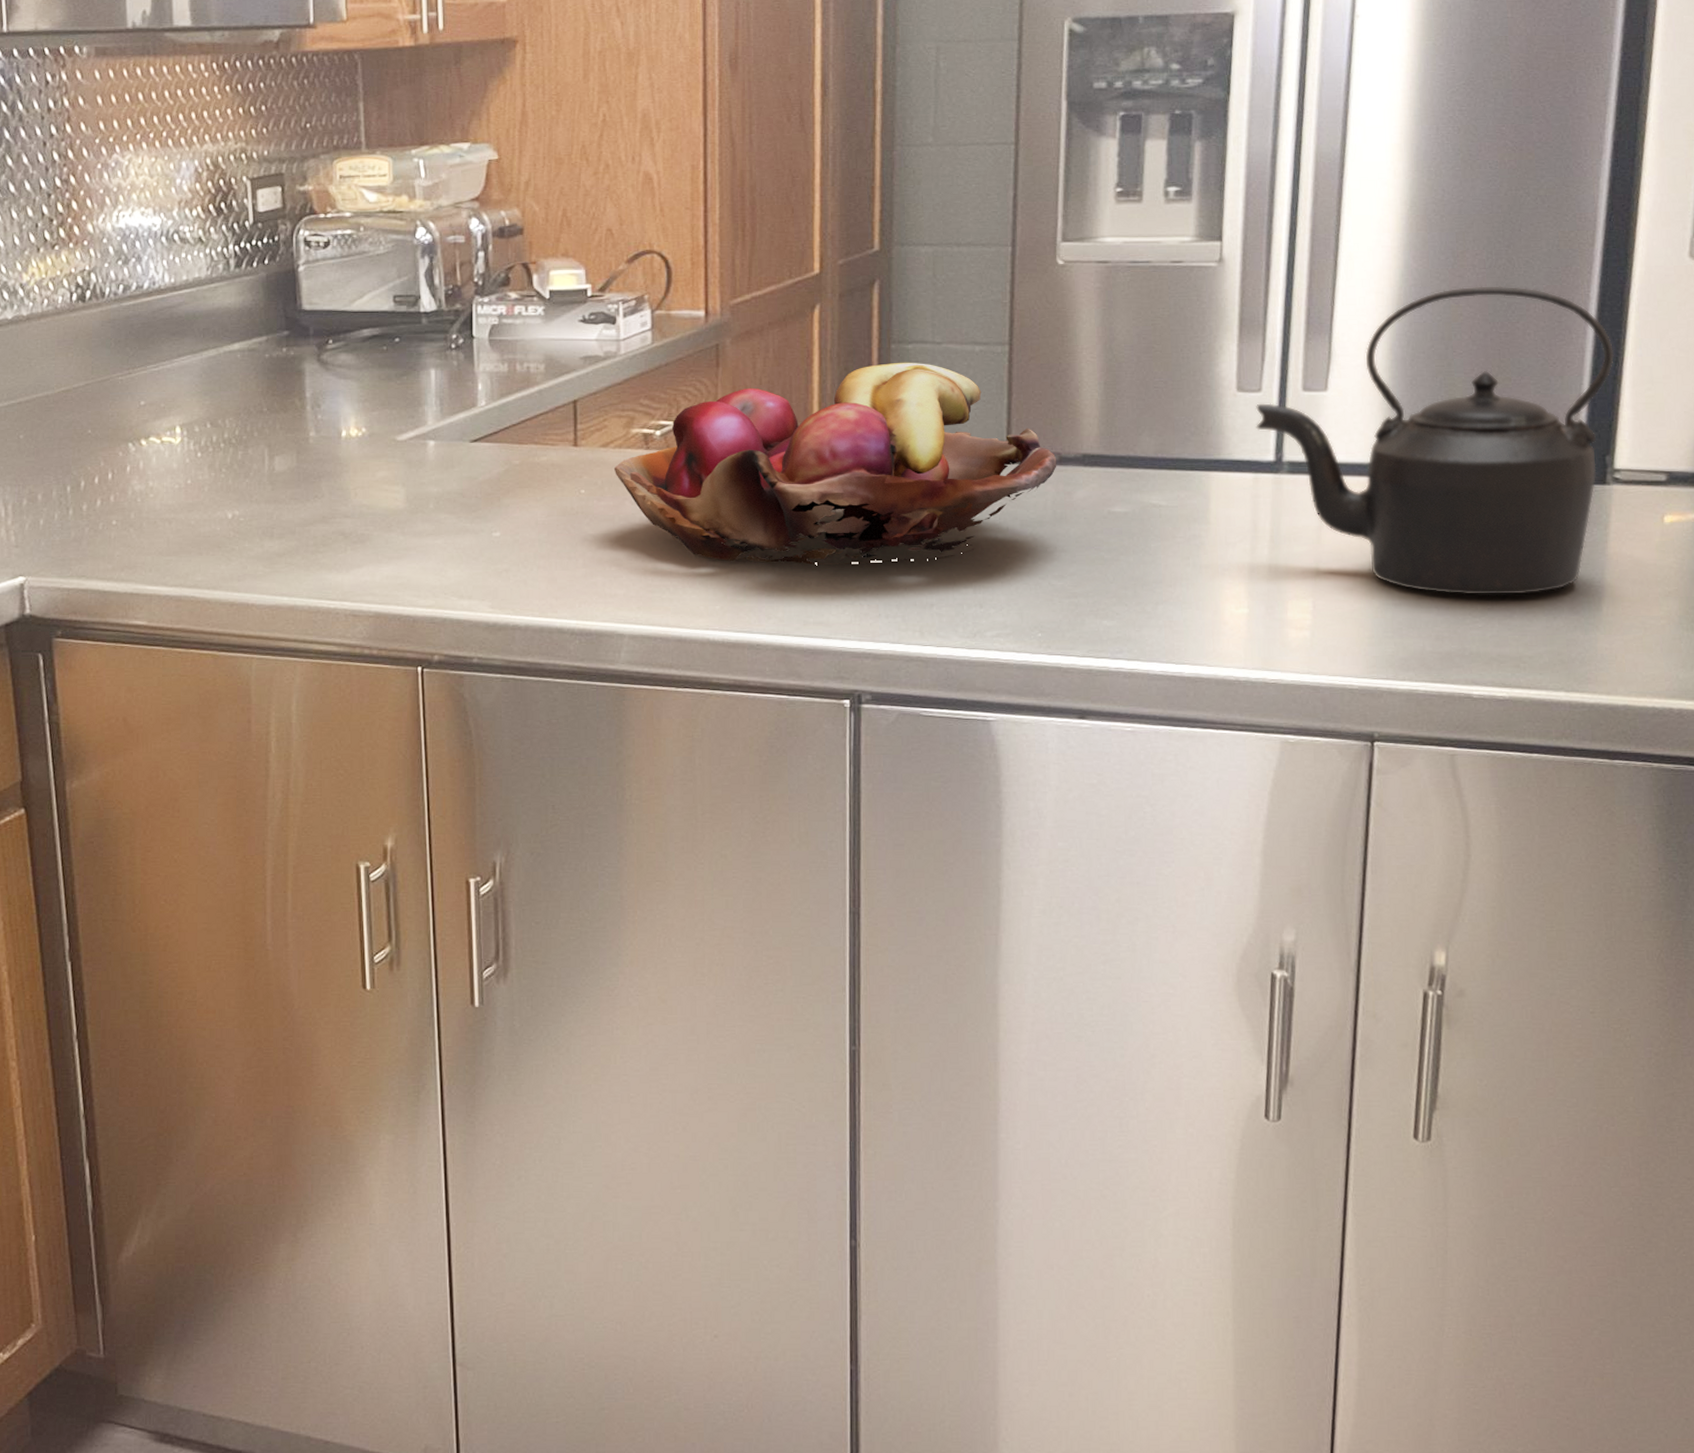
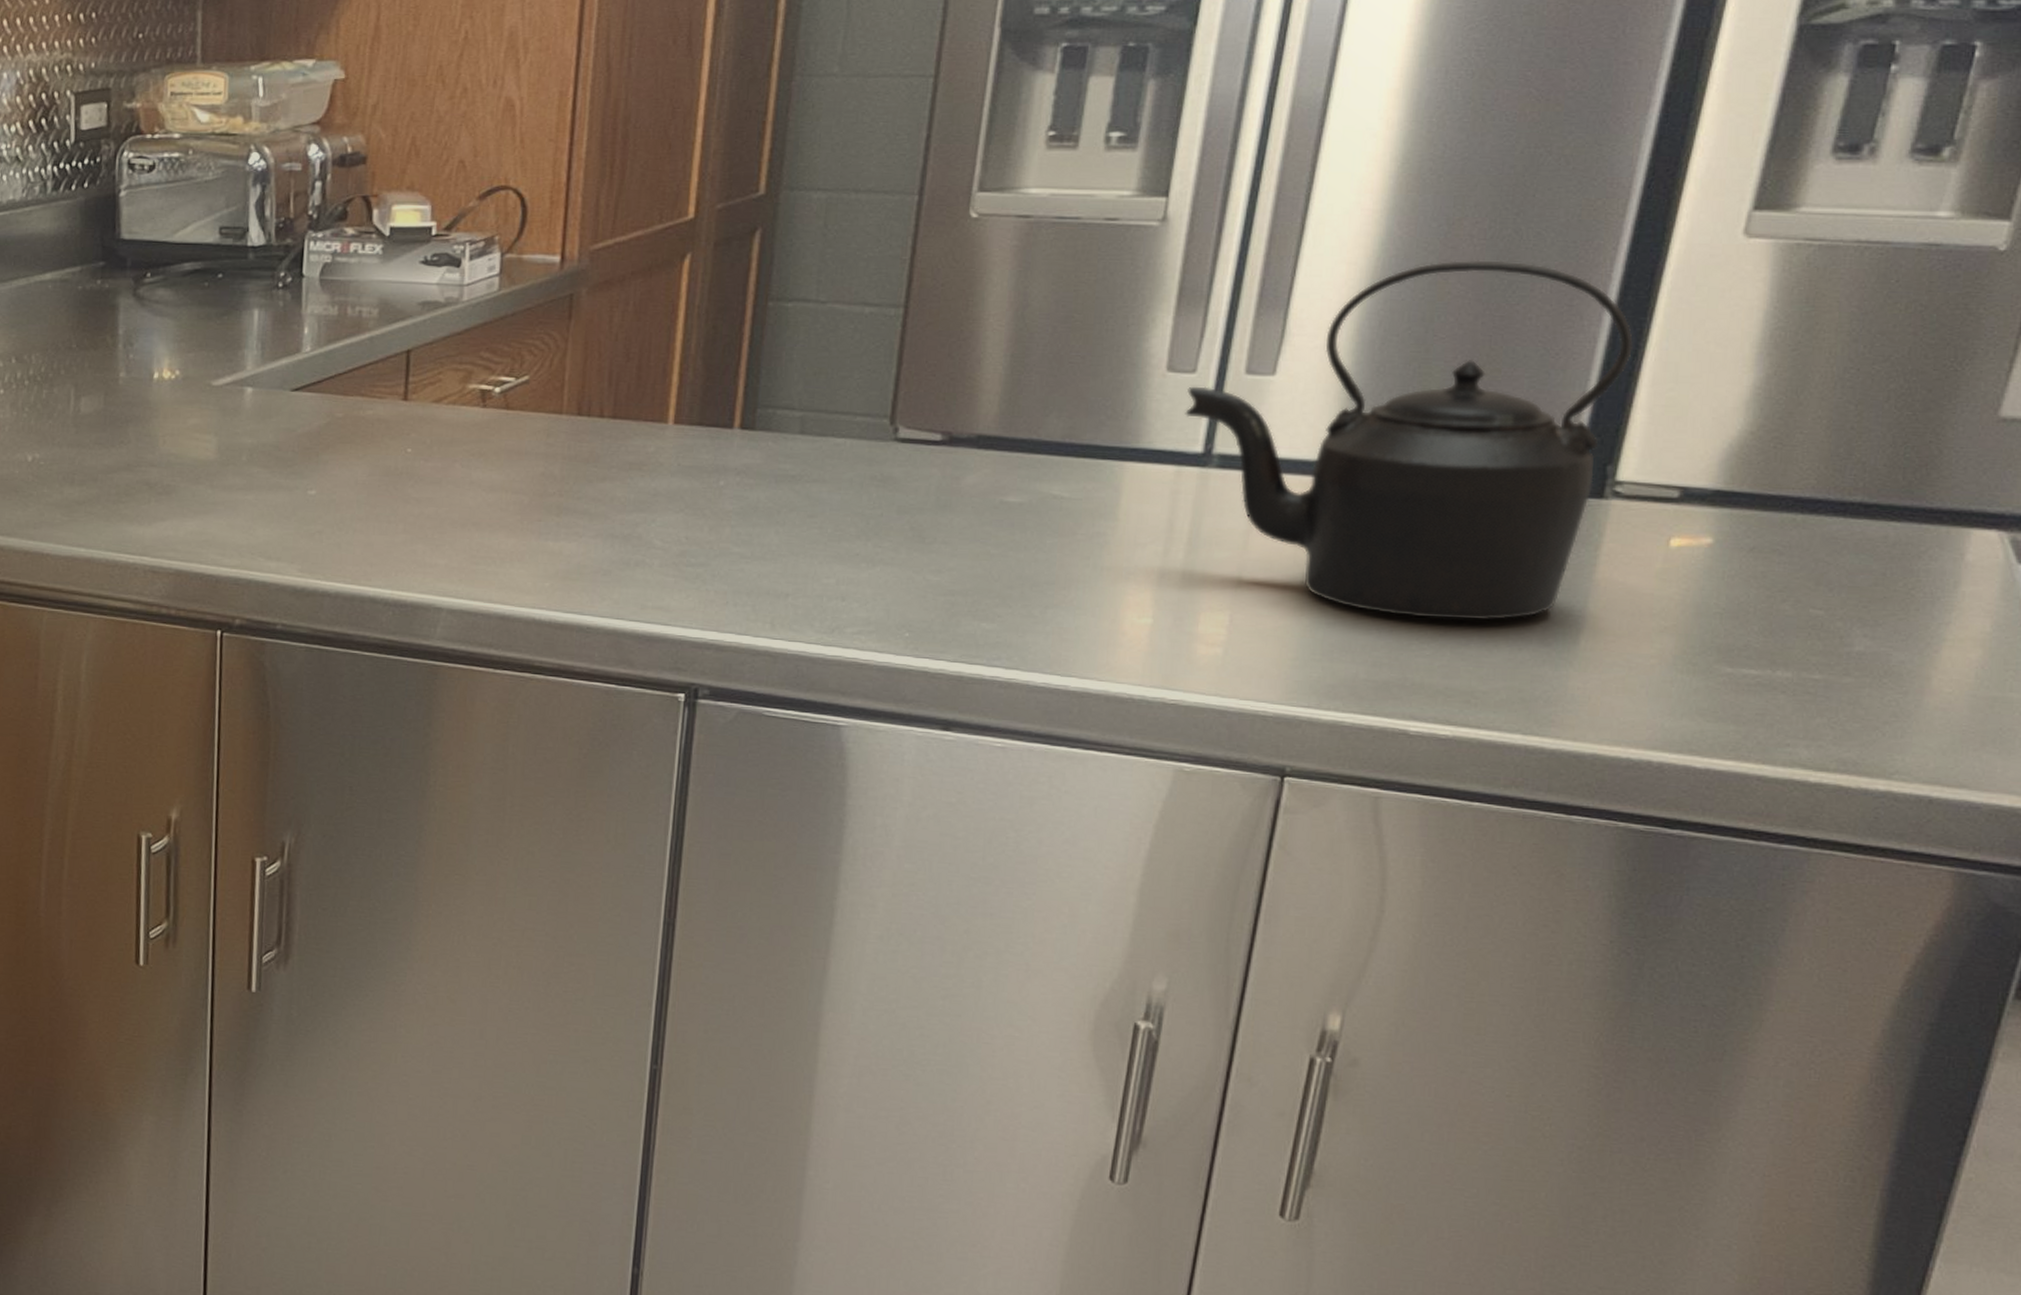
fruit basket: present [613,362,1057,565] -> none [445,322,947,545]

